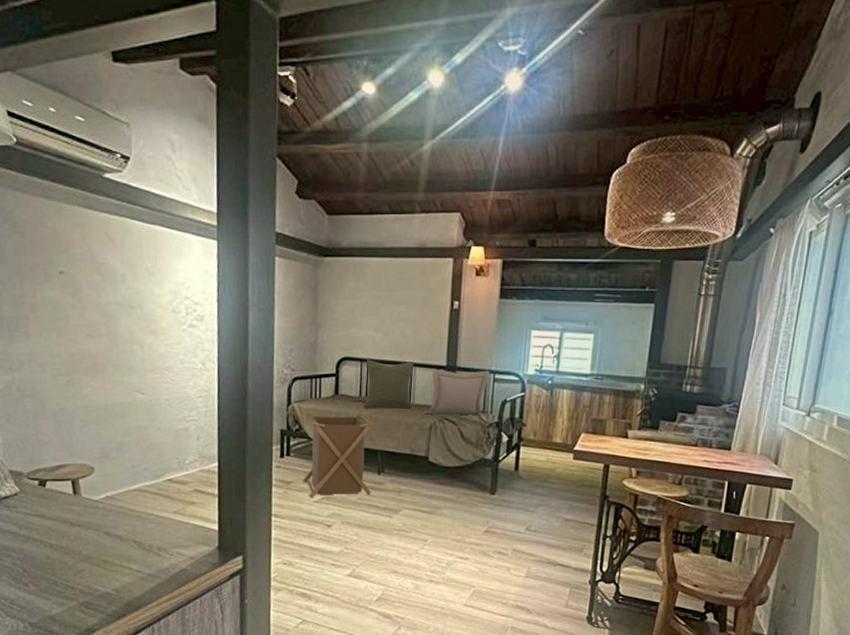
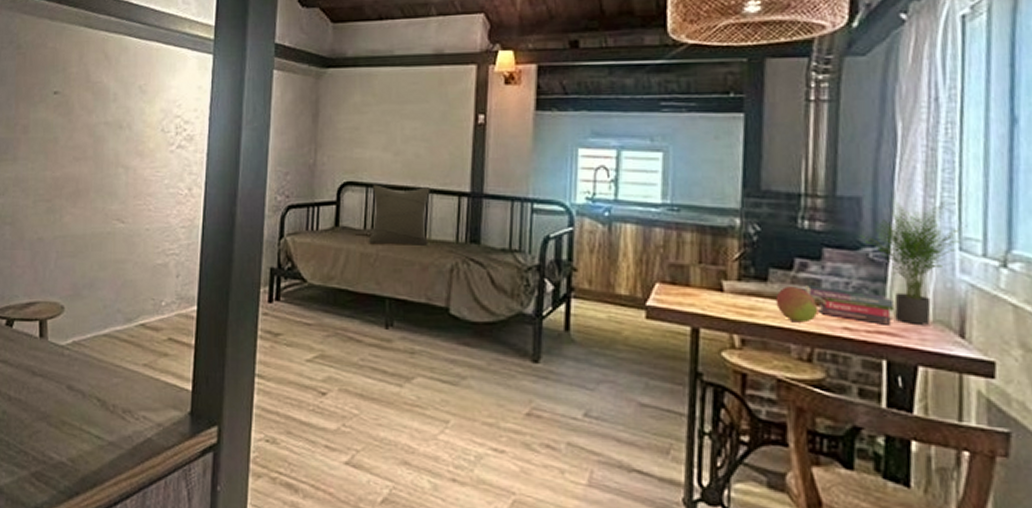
laundry basket: present [303,412,375,498] -> none [293,247,383,356]
cushion: present [423,369,490,416] -> none [442,196,526,256]
fruit: none [662,433,690,458] -> present [775,287,819,323]
books: none [683,432,738,458] -> present [806,285,895,325]
potted plant: none [723,369,790,458] -> present [861,199,967,326]

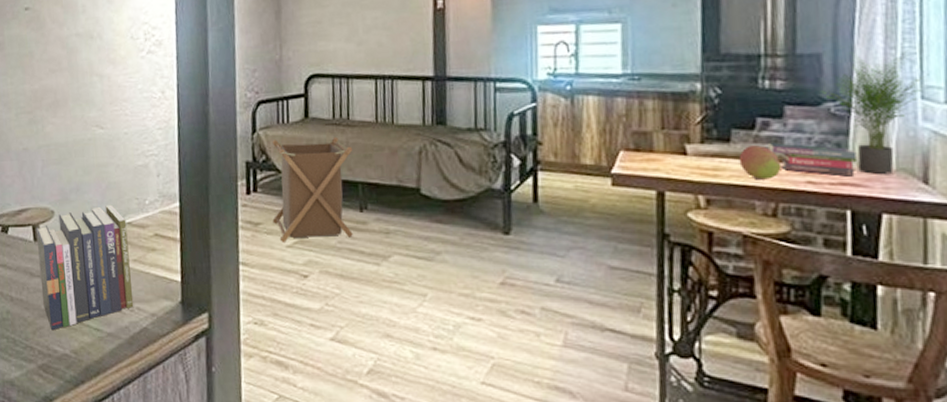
books: none [42,303,140,436] -> present [35,204,134,331]
laundry basket: none [293,247,383,356] -> present [272,136,353,242]
pillow: present [368,184,430,245] -> none [337,74,396,132]

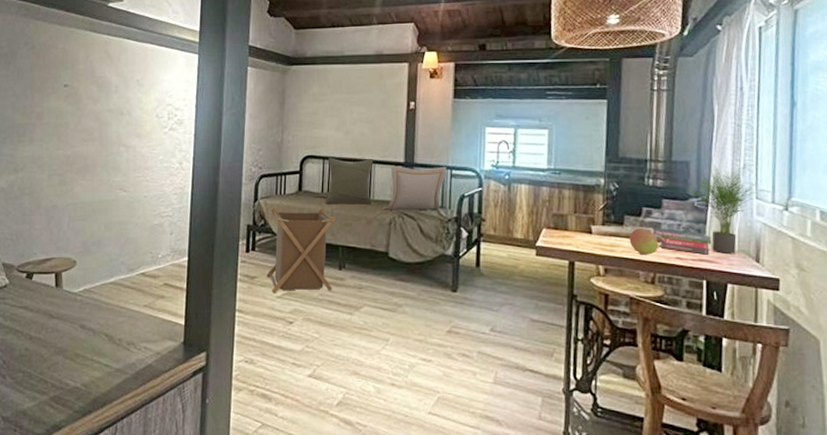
books: present [35,204,134,331] -> none [58,257,141,366]
pillow: none [337,74,396,132] -> present [325,157,373,204]
cushion: none [410,78,489,137] -> present [383,166,447,211]

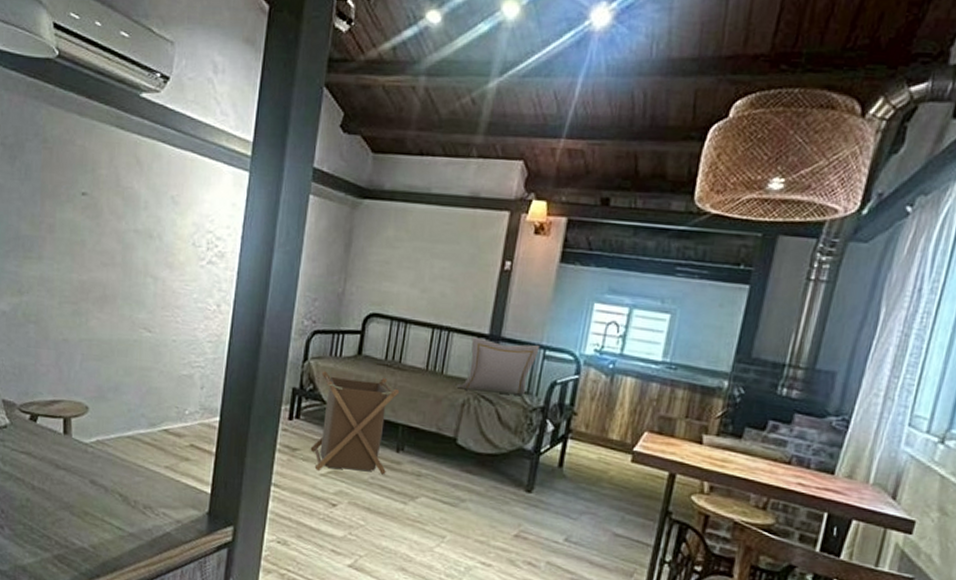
pillow: present [325,157,373,204] -> none [387,318,452,380]
fruit: present [629,229,659,255] -> none [745,444,780,477]
books: present [650,227,712,255] -> none [773,445,845,484]
potted plant: present [689,162,762,255] -> none [829,378,920,487]

